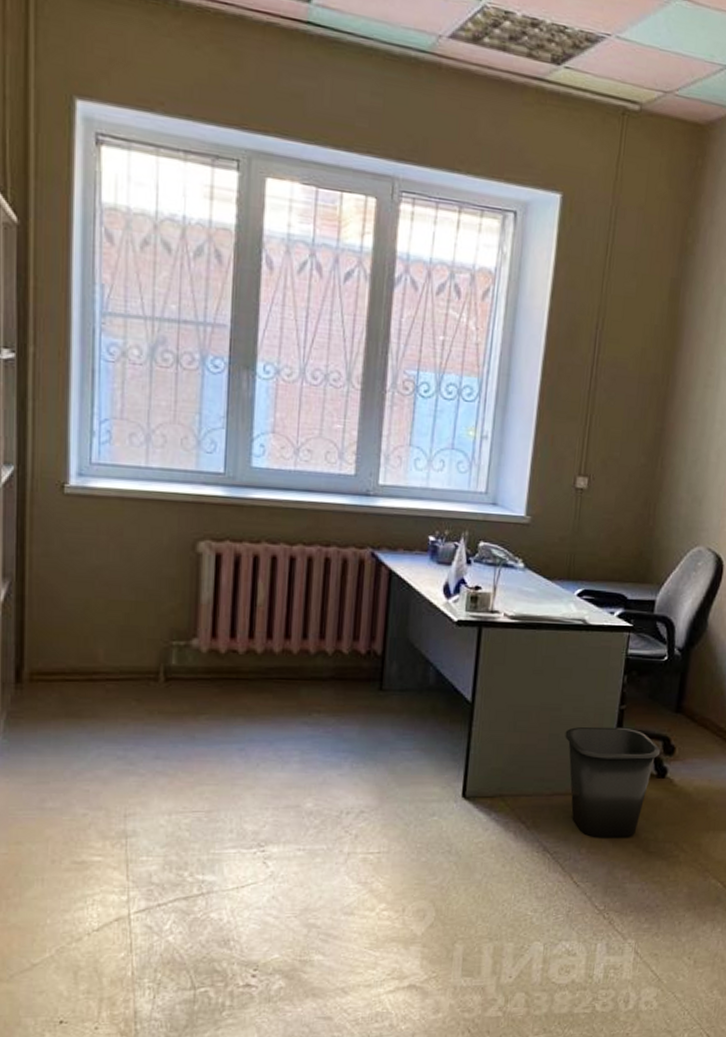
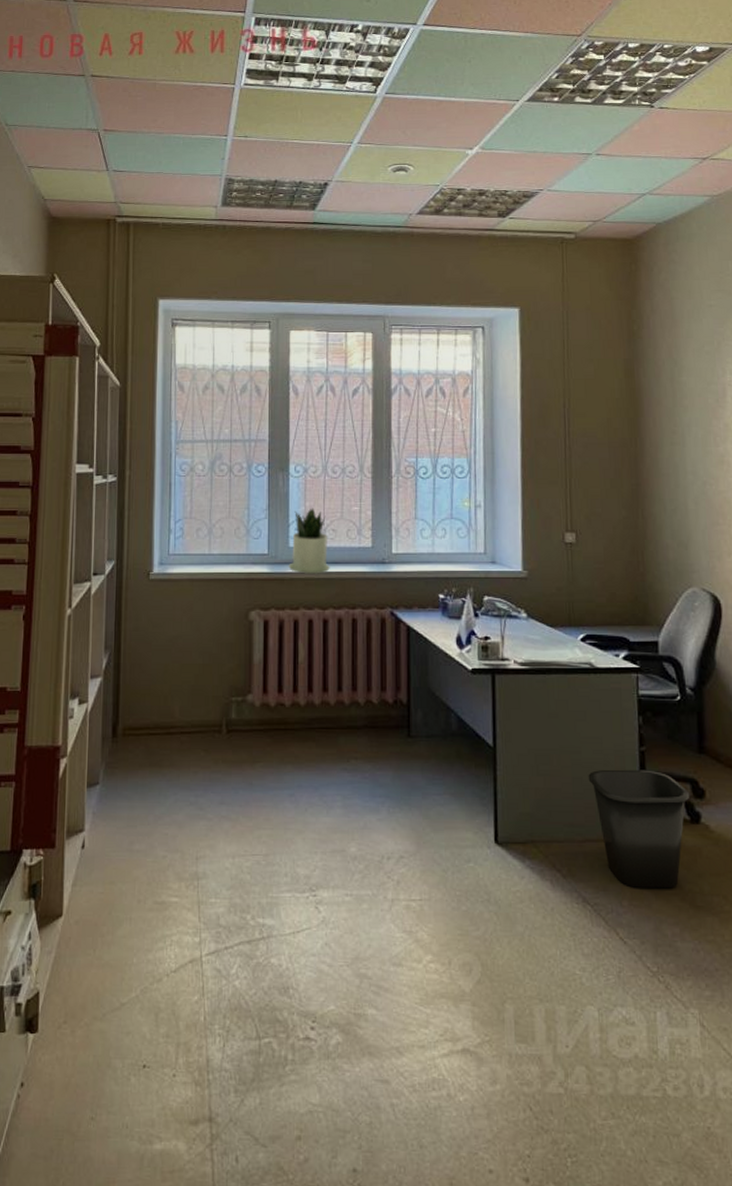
planter: none [249,420,302,503] -> present [288,508,330,574]

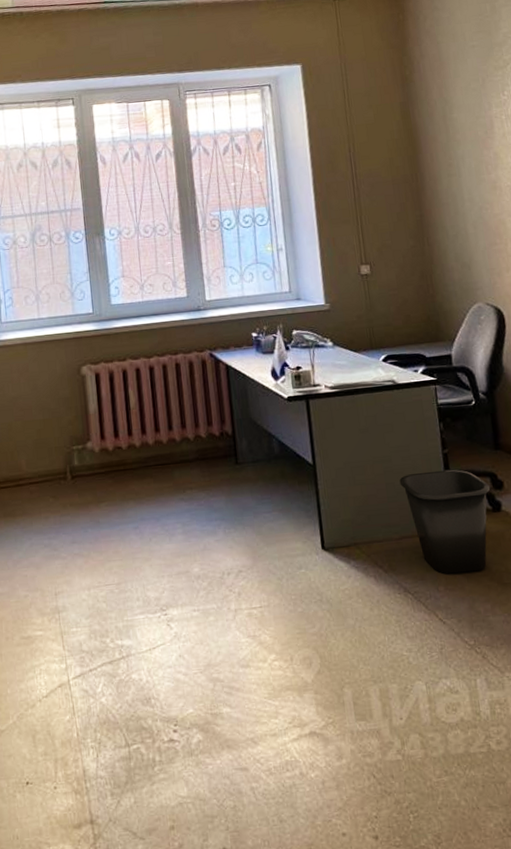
planter: present [288,508,330,574] -> none [112,266,151,328]

